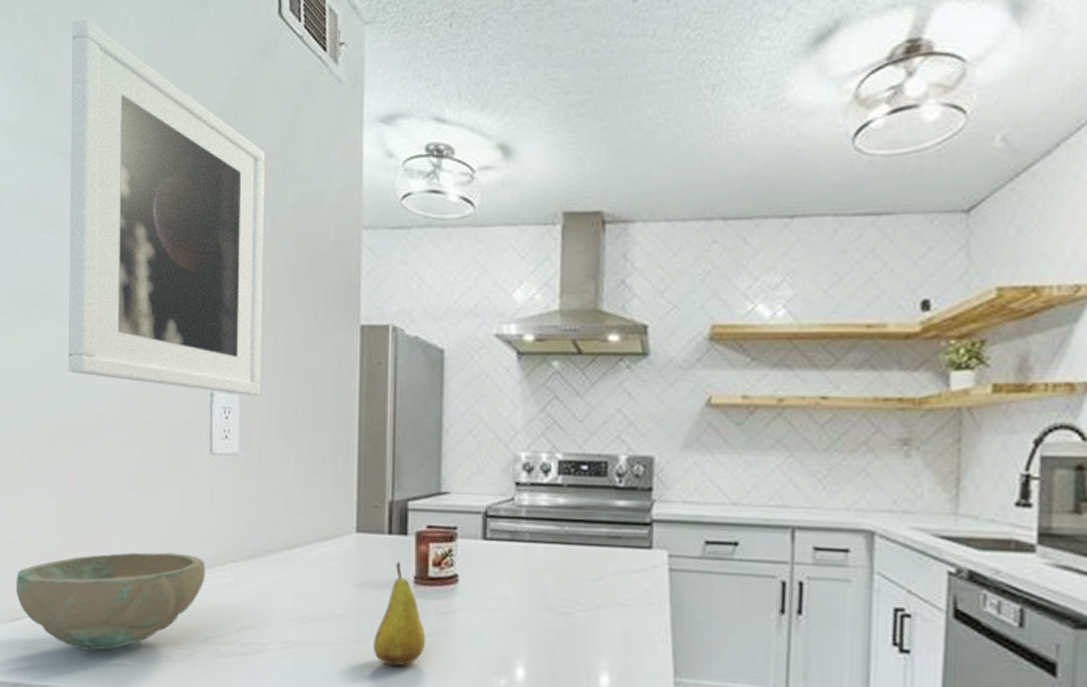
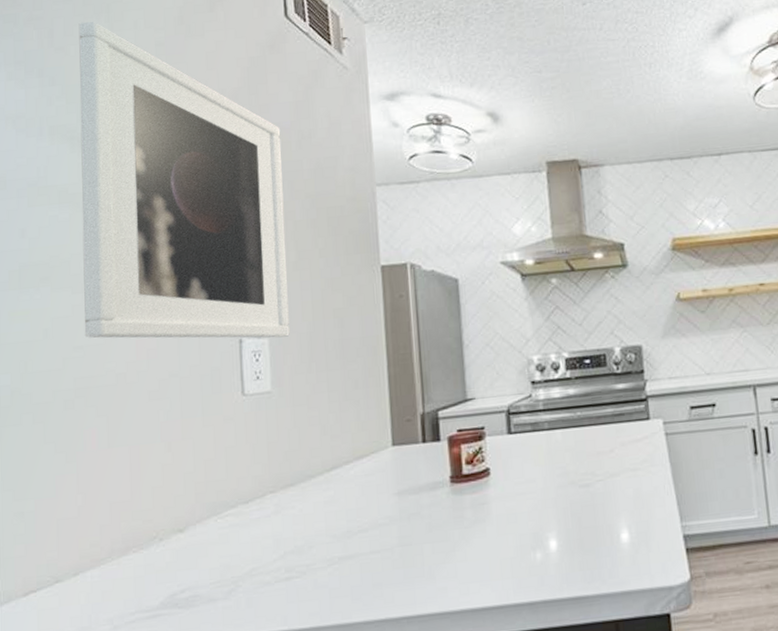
bowl: present [16,552,205,651] -> none [30,493,244,610]
fruit: present [374,561,426,666] -> none [417,465,467,561]

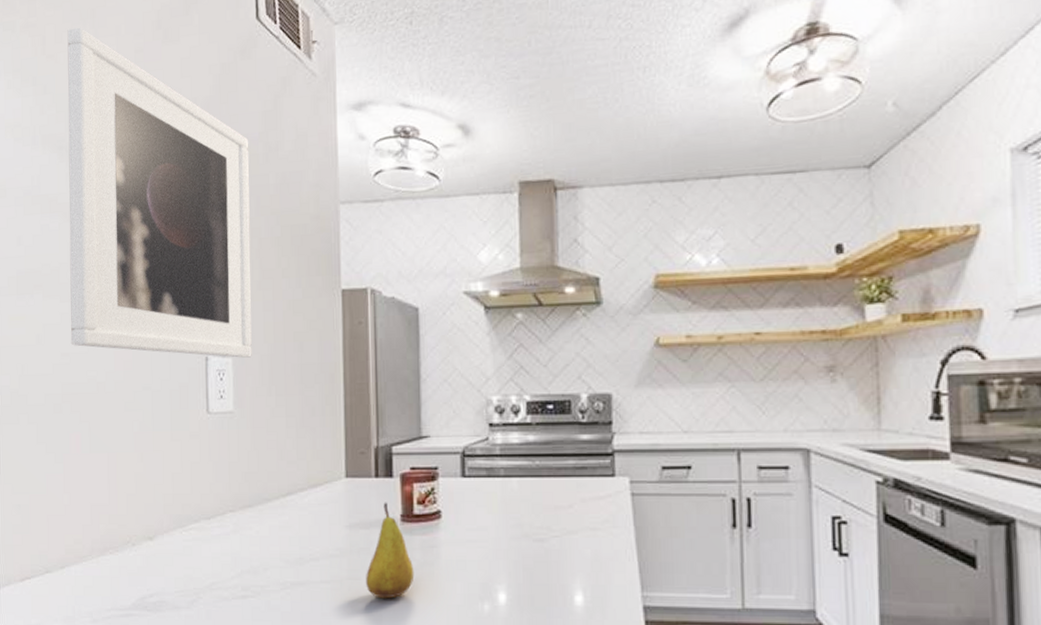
fruit: none [417,465,467,561] -> present [366,502,415,599]

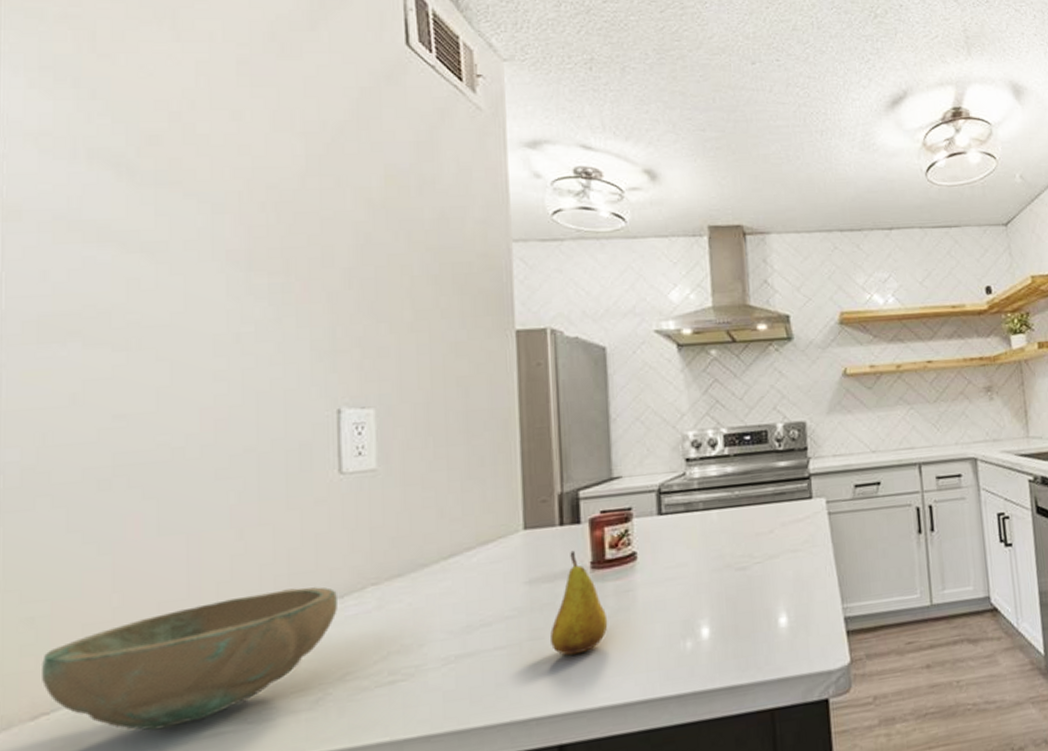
bowl: none [26,506,206,604] -> present [42,587,337,731]
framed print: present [67,27,252,358] -> none [128,27,402,408]

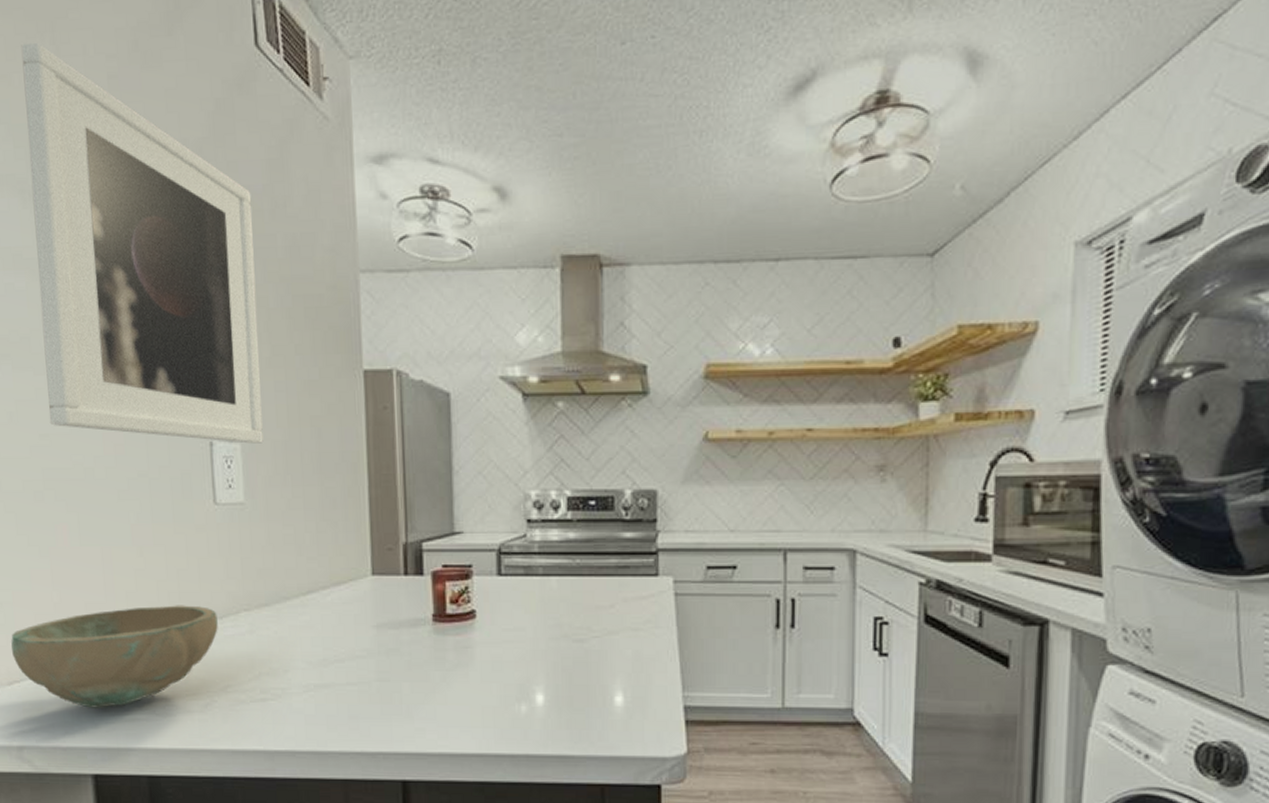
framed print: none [128,27,402,408] -> present [21,42,263,444]
fruit: present [550,550,608,656] -> none [396,601,448,701]

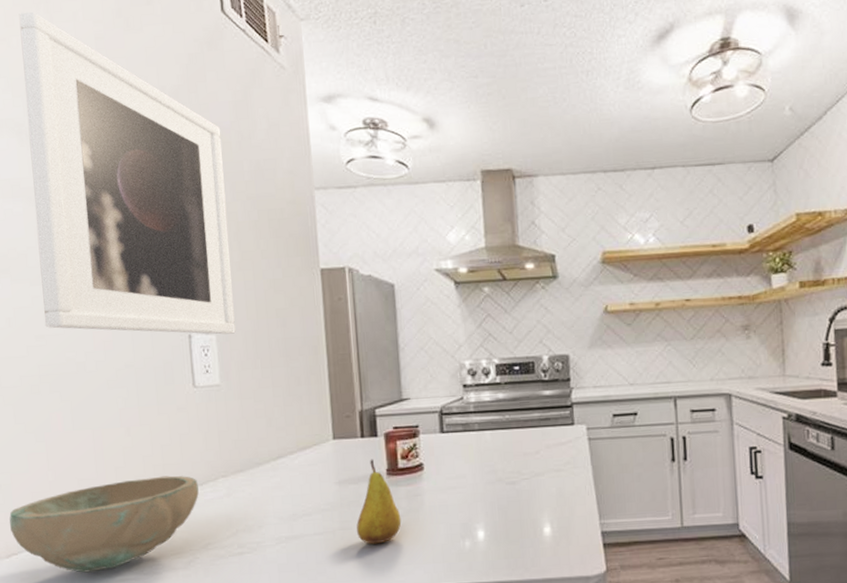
fruit: none [396,601,448,701] -> present [356,459,402,544]

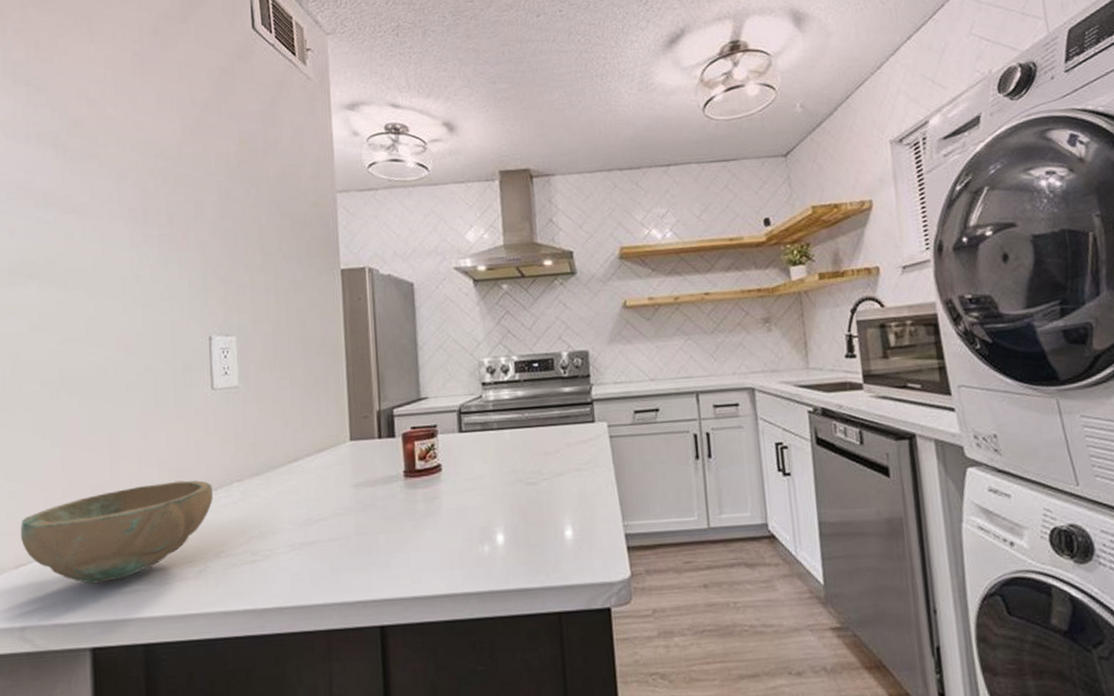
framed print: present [19,11,236,335] -> none [62,33,256,336]
fruit: present [356,459,402,544] -> none [372,460,419,550]

